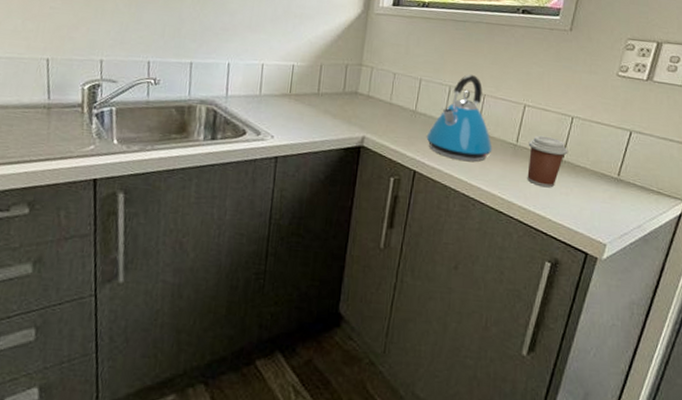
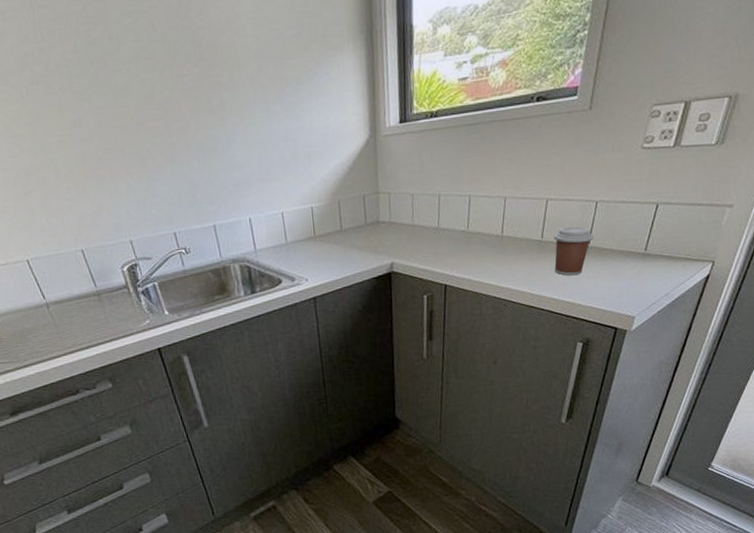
kettle: present [426,74,493,162] -> none [452,179,518,267]

